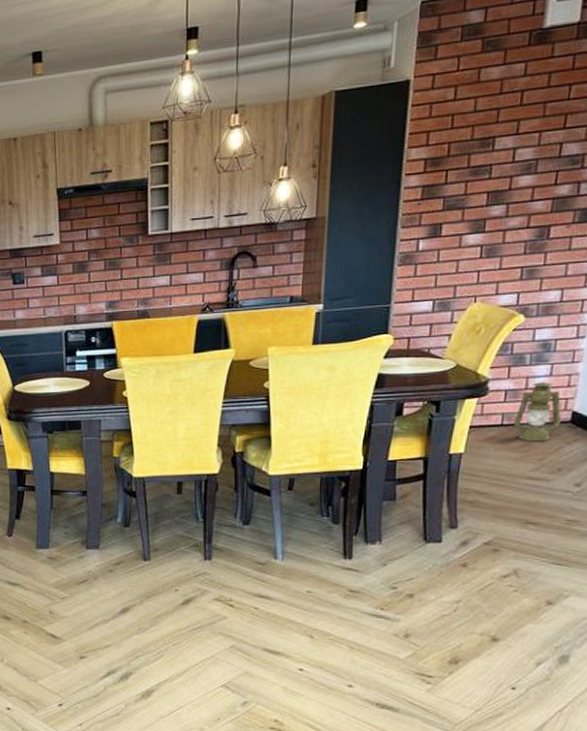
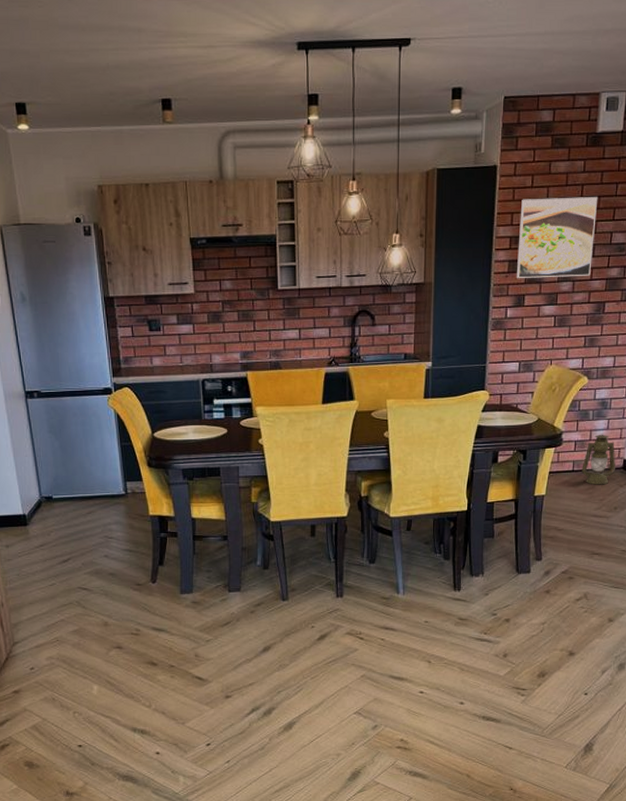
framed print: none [432,103,544,206] -> present [517,197,598,279]

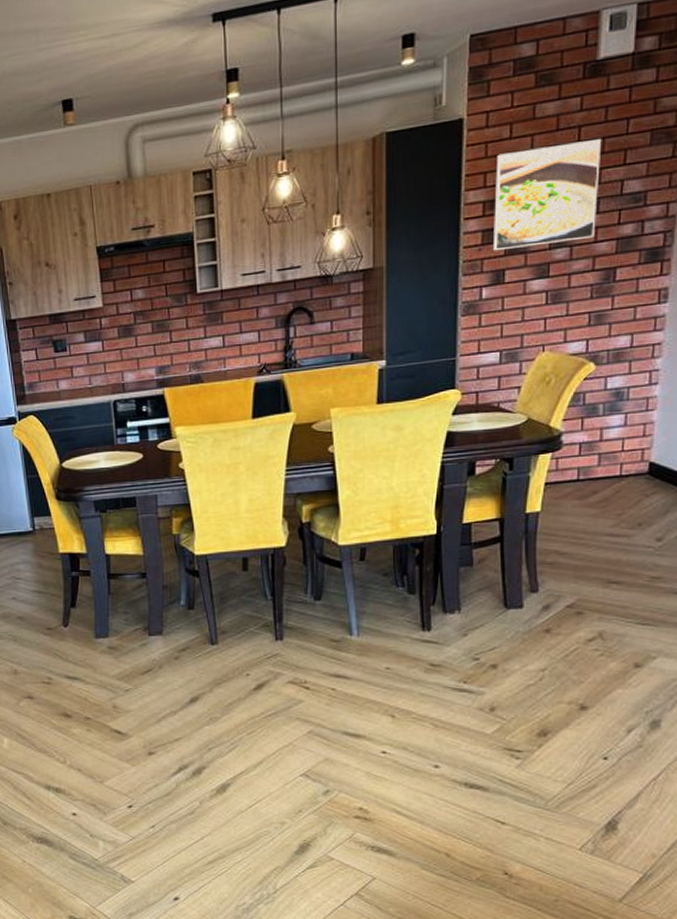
lantern: present [581,434,616,485] -> none [590,432,638,497]

